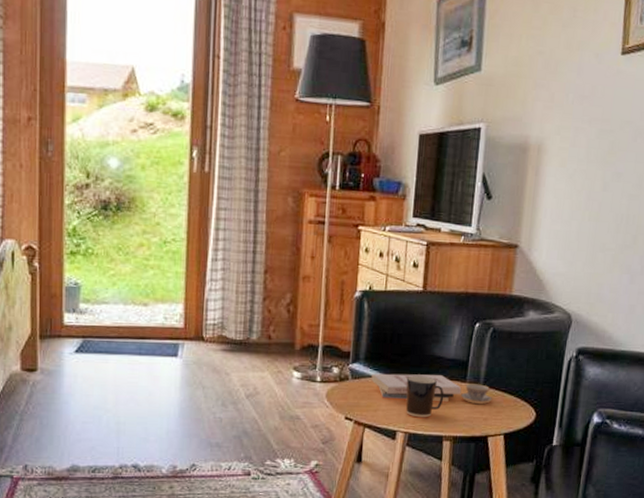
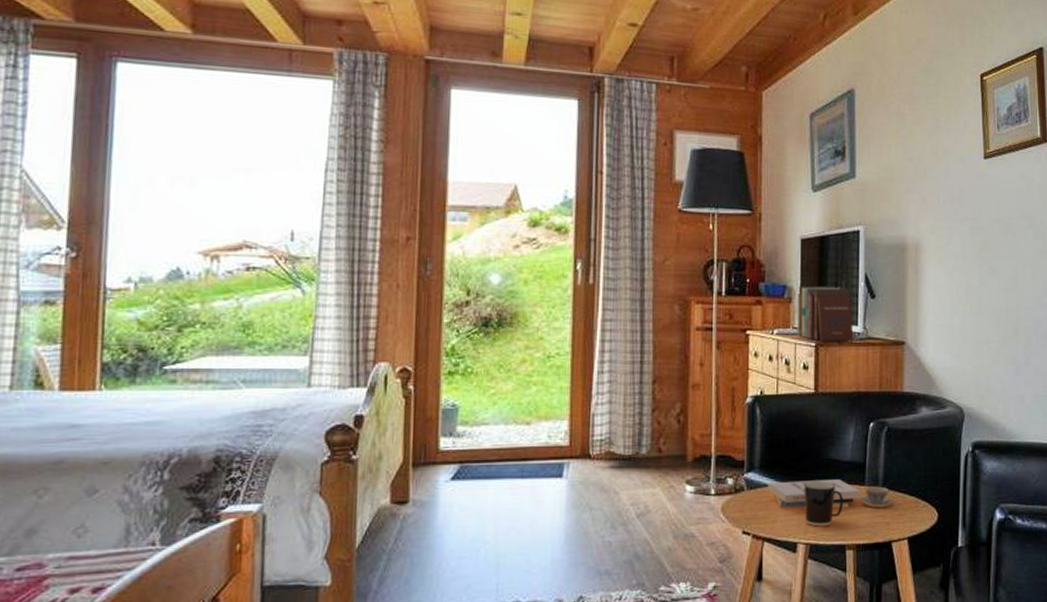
books: none [409,183,467,243] -> present [797,285,854,342]

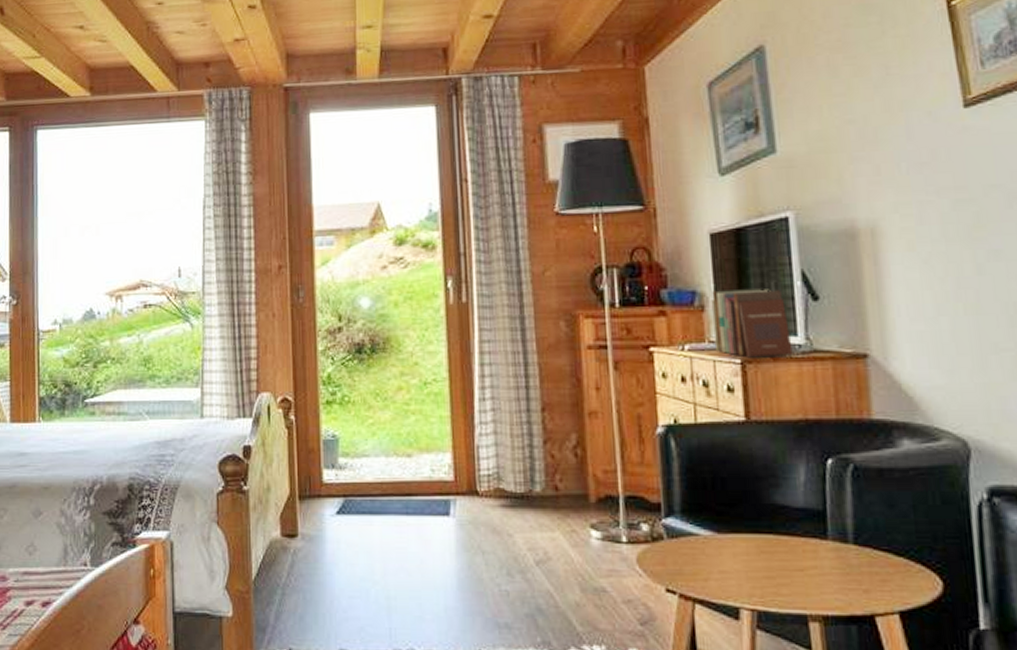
books: present [768,479,861,509] -> none [694,530,824,568]
mug: present [804,481,844,527] -> none [742,532,800,590]
teacup: present [860,486,894,507] -> none [822,541,873,569]

